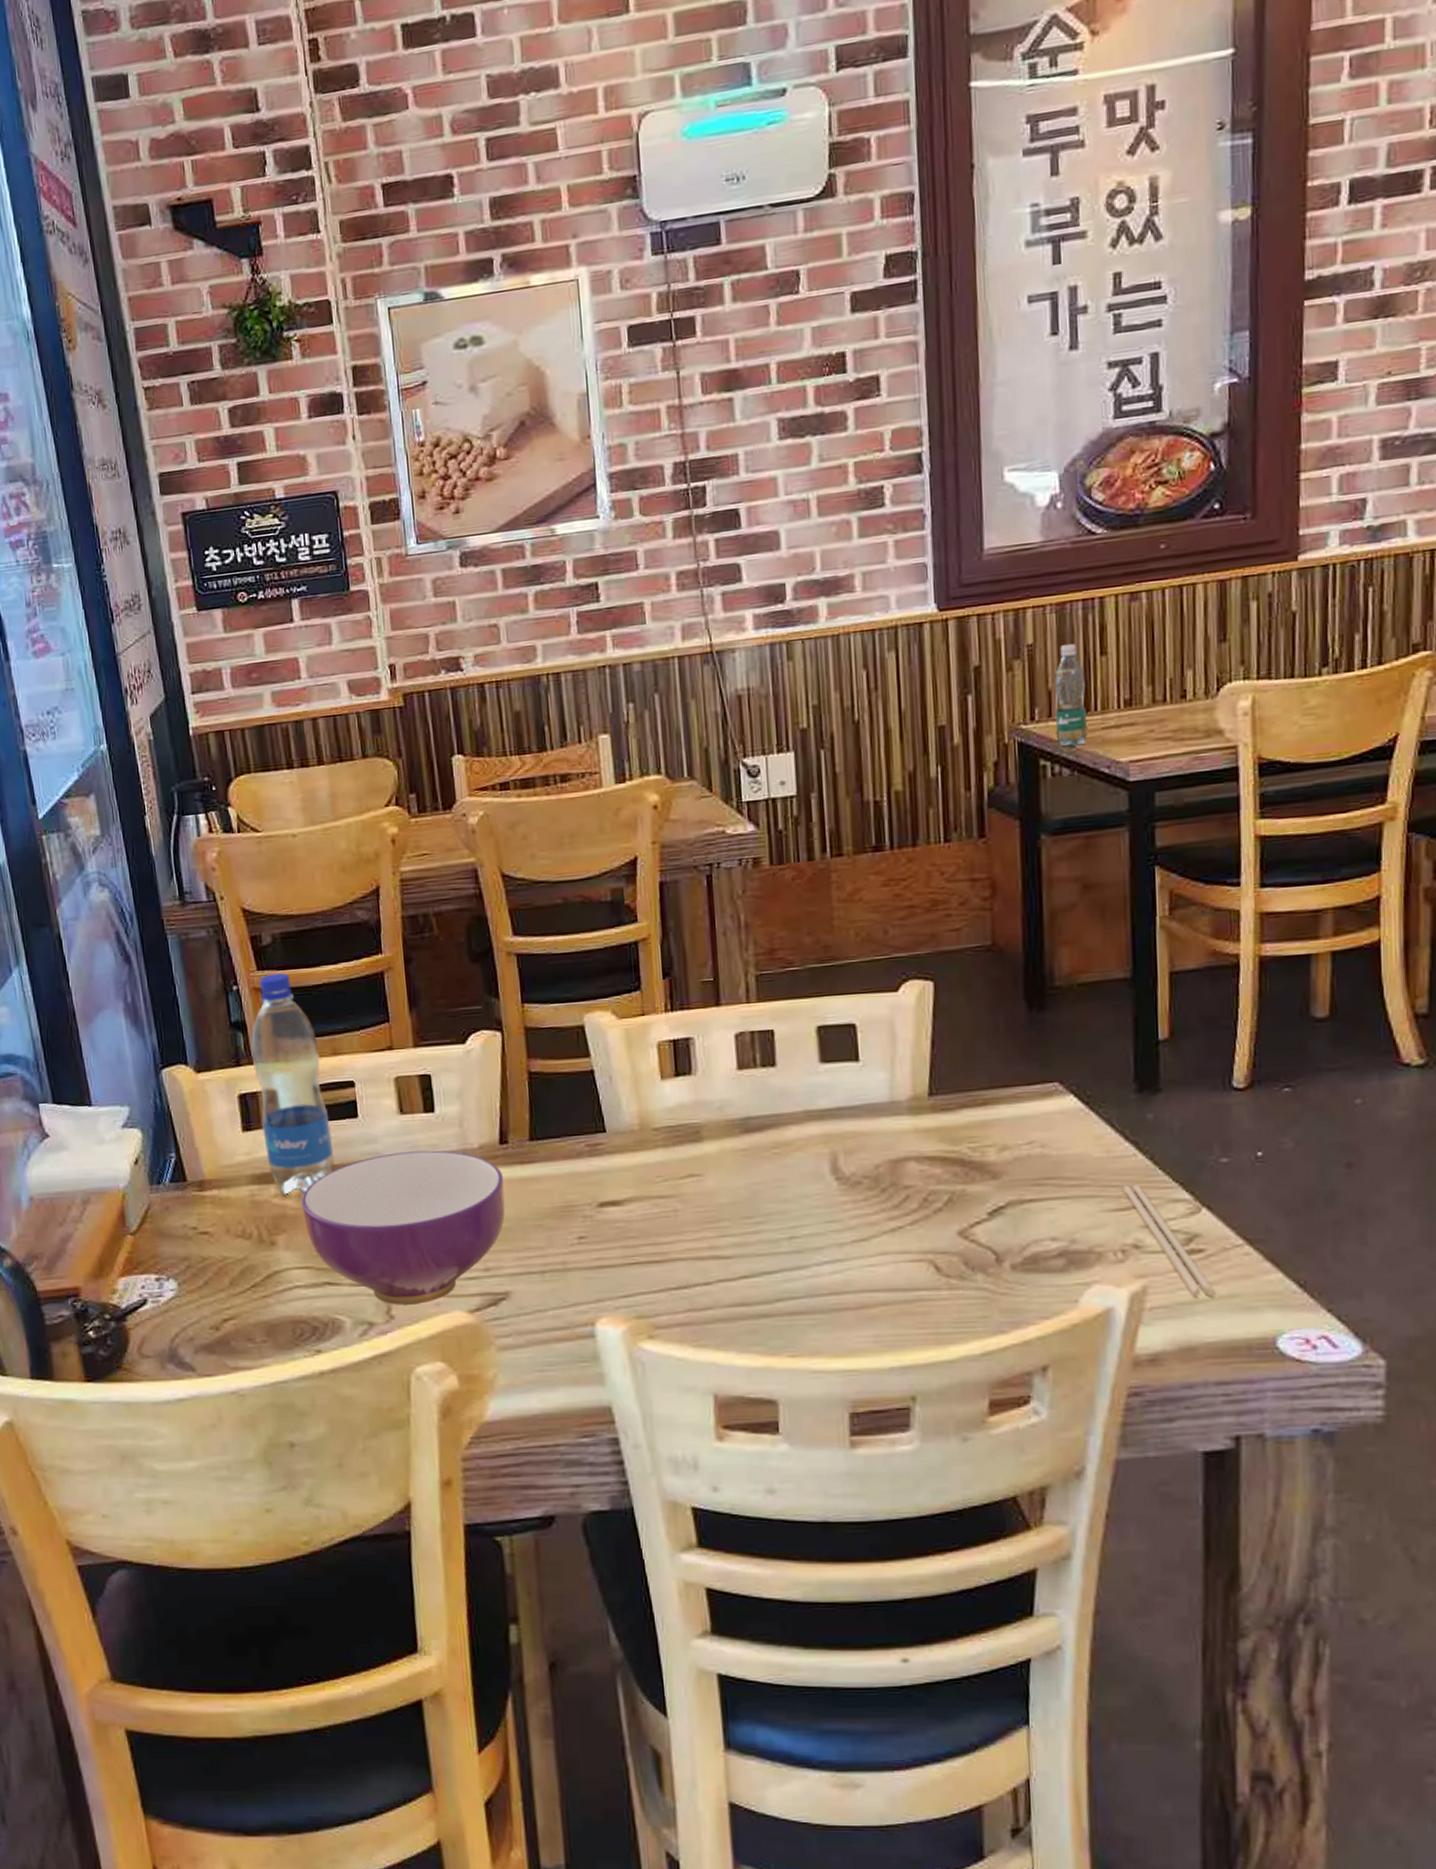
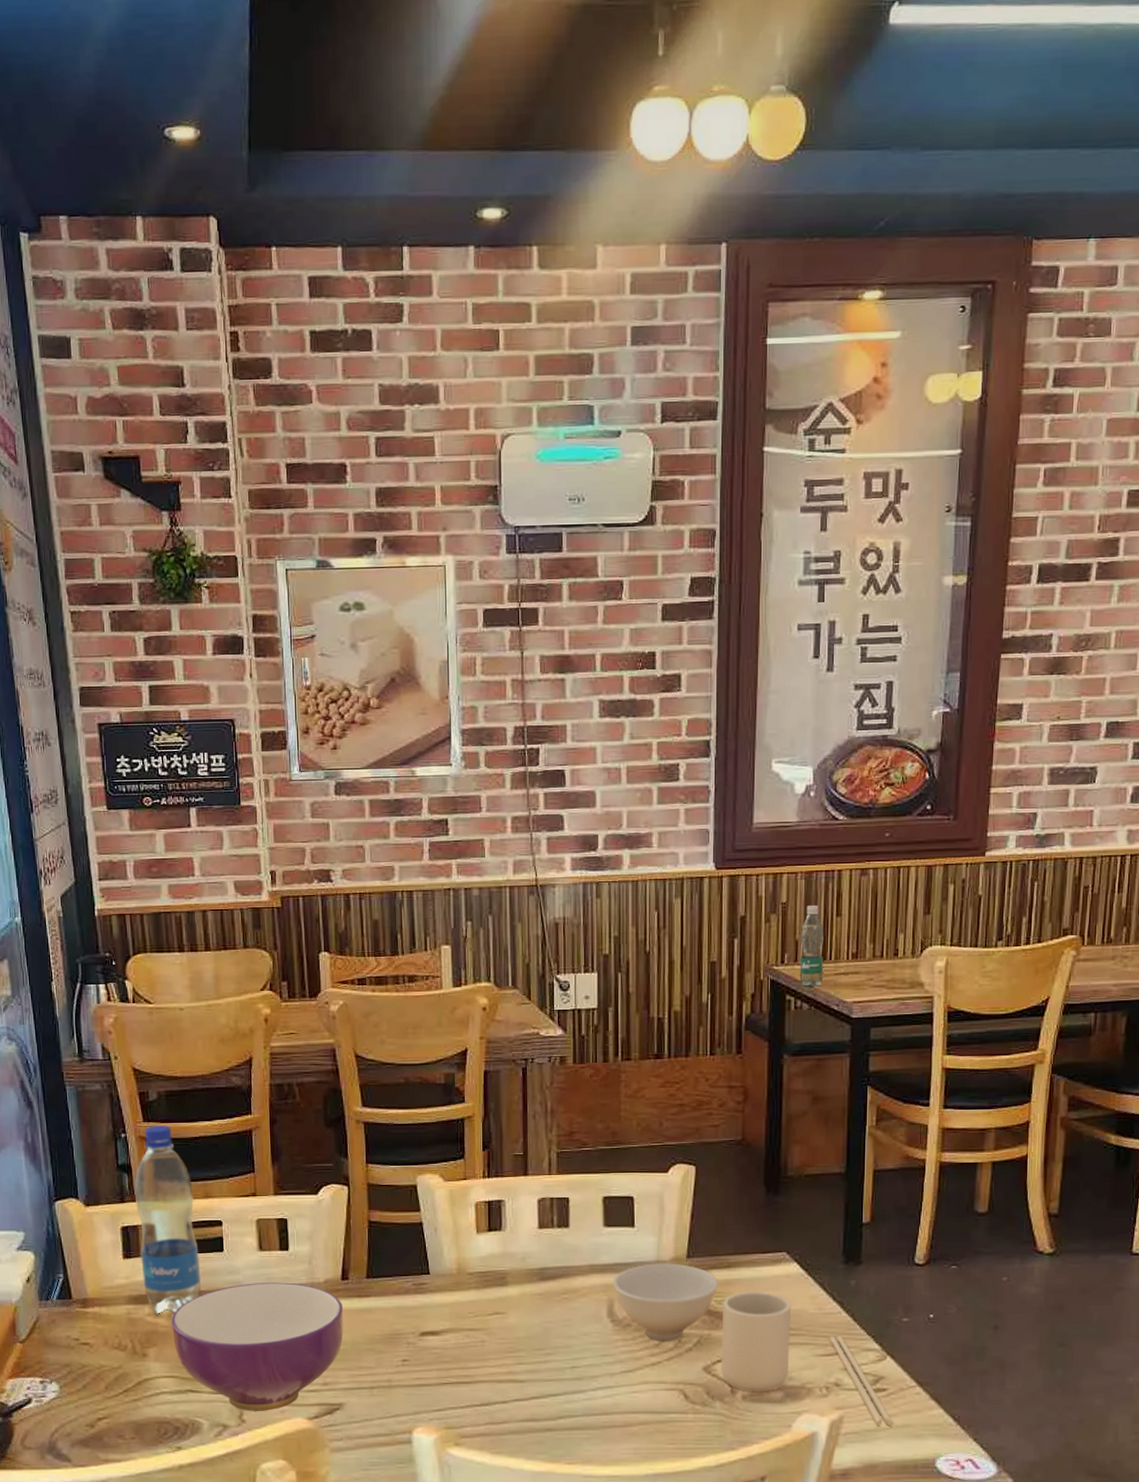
bowl: none [835,1103,973,1201] -> present [612,1263,719,1341]
cup: none [978,1133,1072,1260] -> present [721,1291,792,1392]

